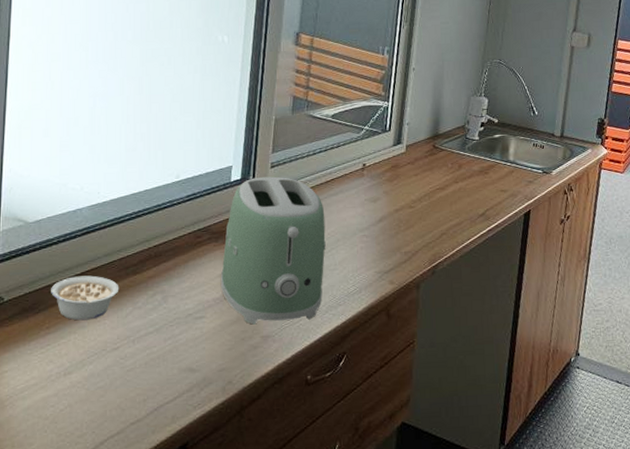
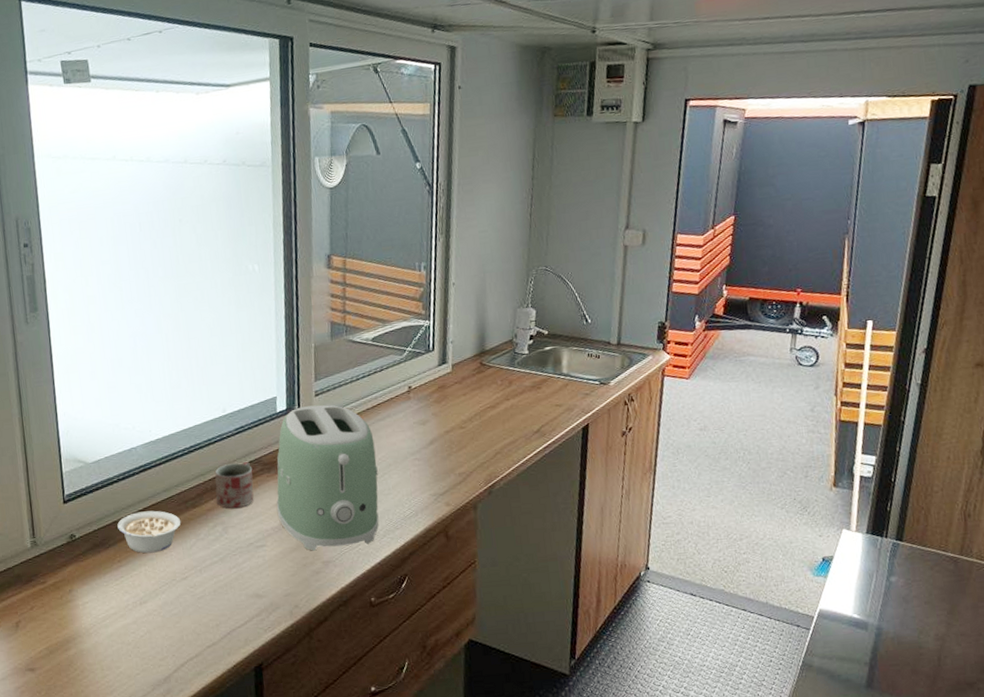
mug: none [158,229,200,277] -> present [214,461,254,509]

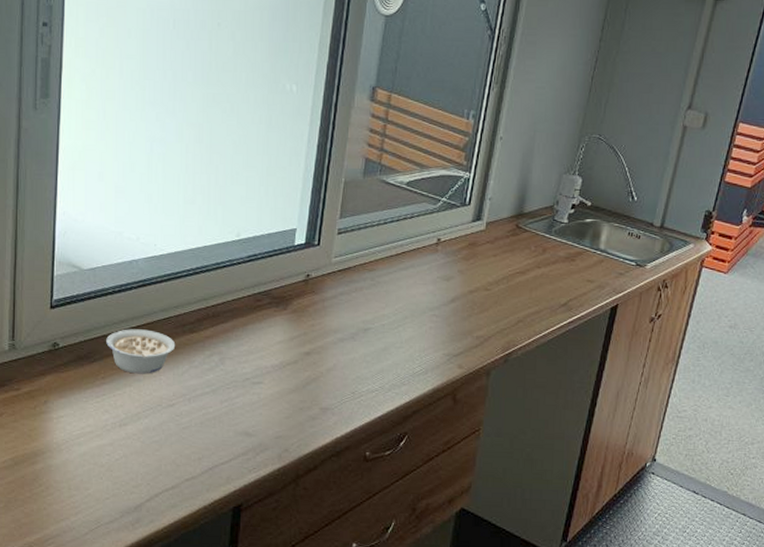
mug: present [214,461,254,509] -> none [216,291,260,340]
toaster: present [276,404,379,551] -> none [280,243,393,396]

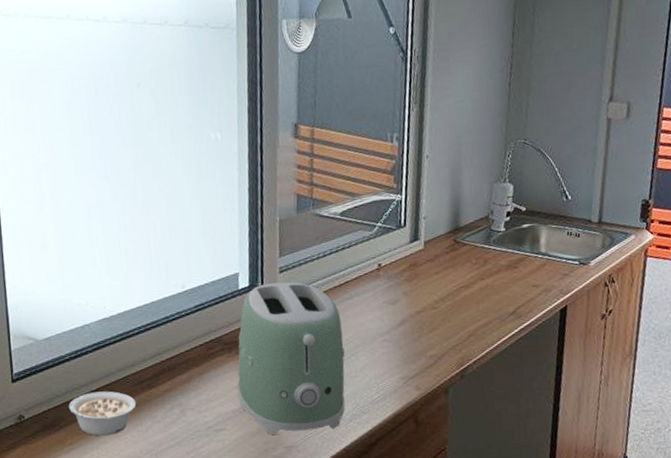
toaster: none [280,243,393,396] -> present [237,282,345,436]

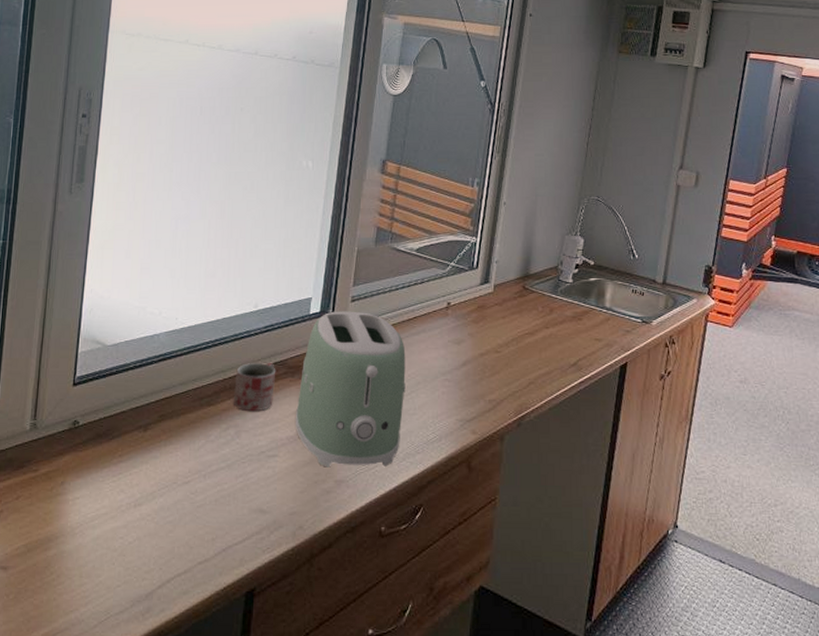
legume: present [69,391,137,436] -> none [125,404,193,451]
mug: none [172,340,214,390] -> present [233,362,276,412]

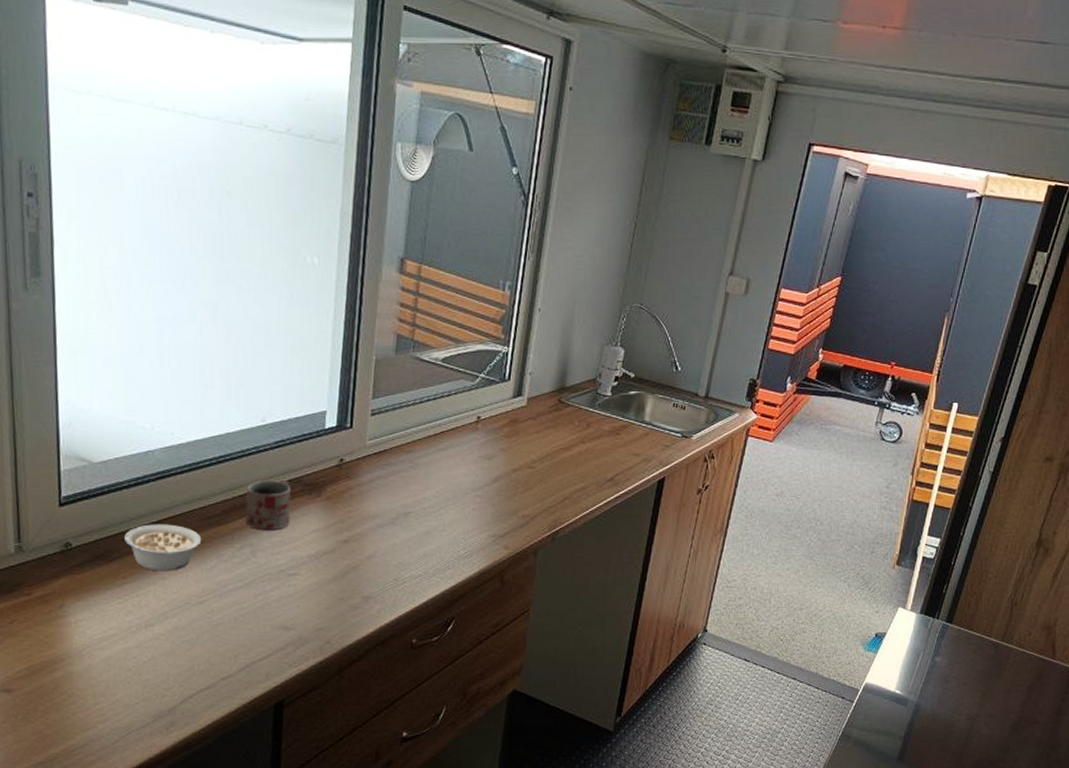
legume: none [125,404,193,451] -> present [124,524,202,572]
toaster: present [295,311,406,468] -> none [315,425,434,584]

